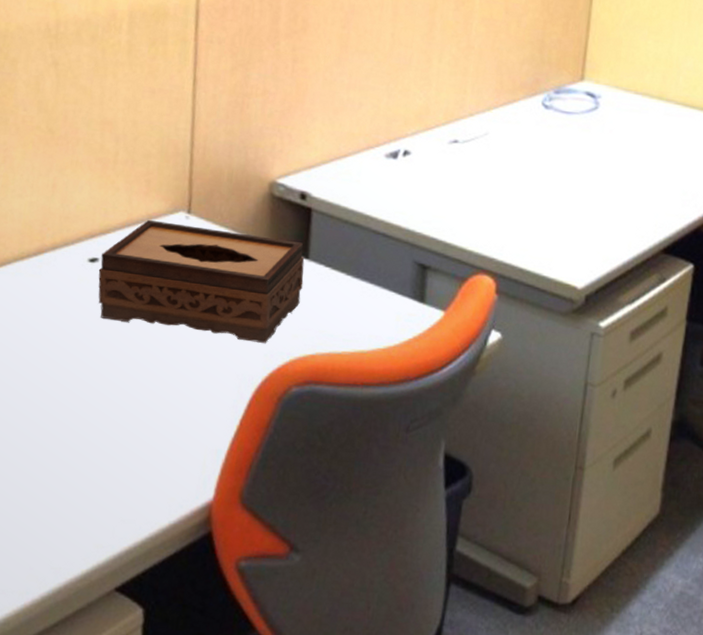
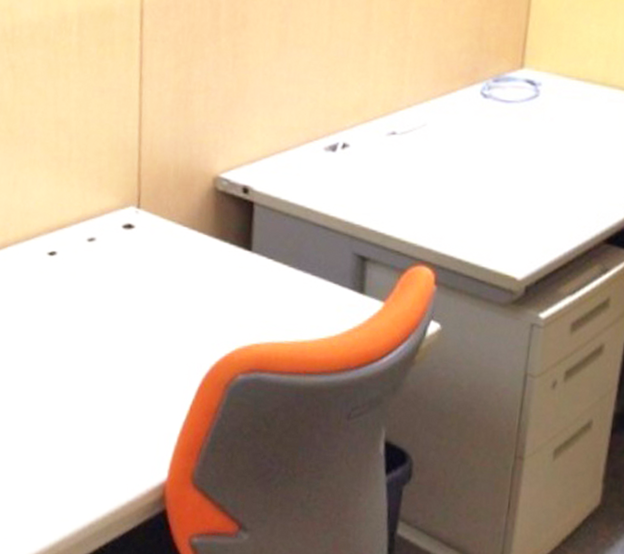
tissue box: present [98,219,305,343] -> none [57,214,248,333]

